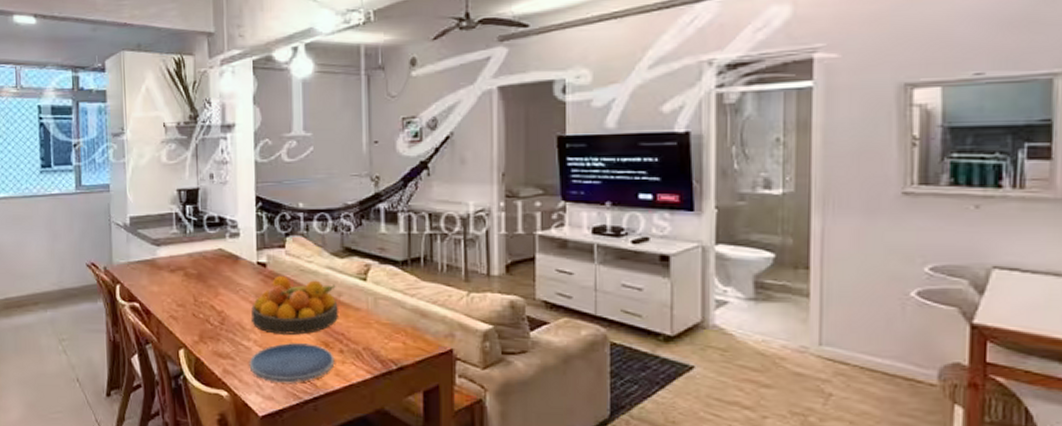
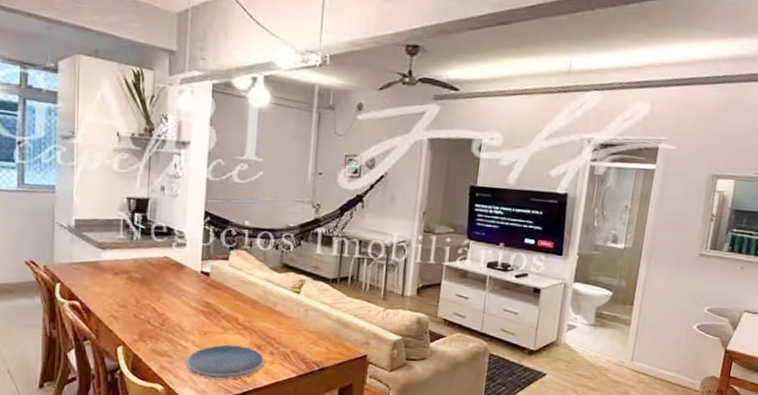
fruit bowl: present [251,275,338,335] -> none [191,284,272,338]

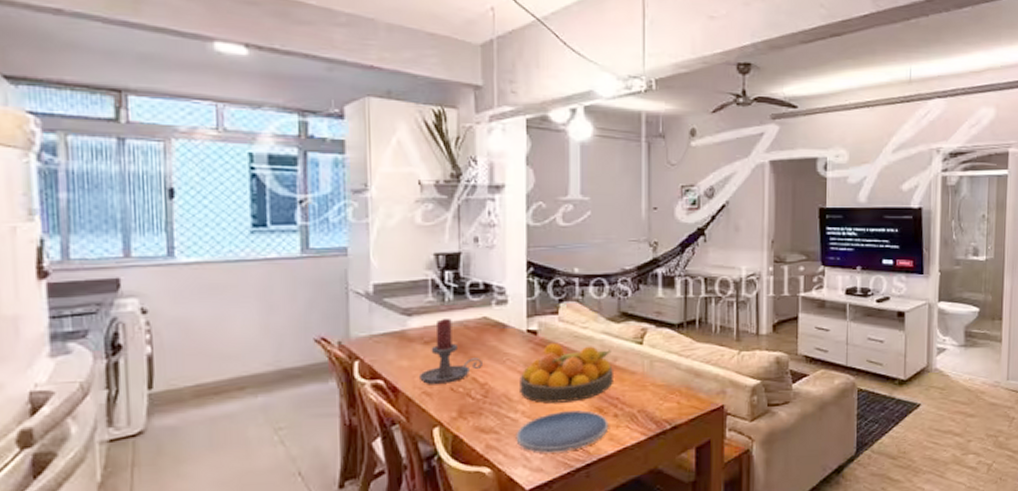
candle holder: none [109,255,162,310] -> present [420,319,482,384]
fruit bowl: none [191,284,272,338] -> present [520,342,613,403]

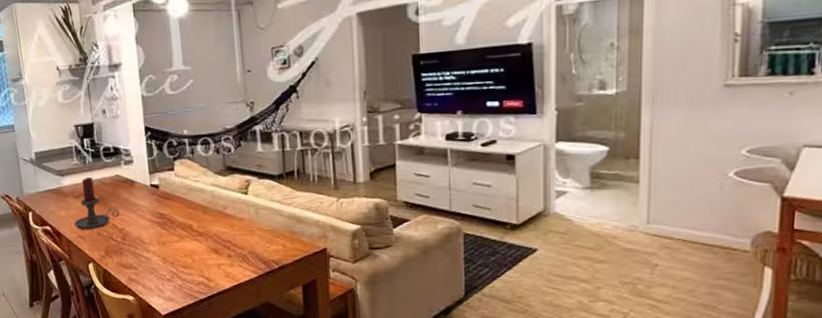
plate: present [516,410,609,453] -> none [150,251,224,286]
fruit bowl: present [520,342,613,403] -> none [148,194,225,245]

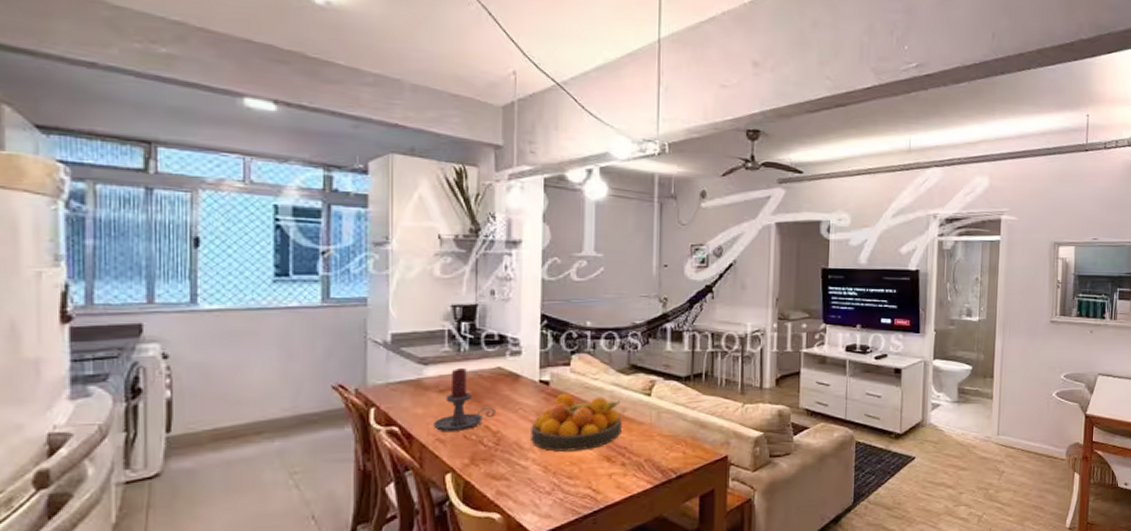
fruit bowl: none [148,194,225,245] -> present [531,393,622,452]

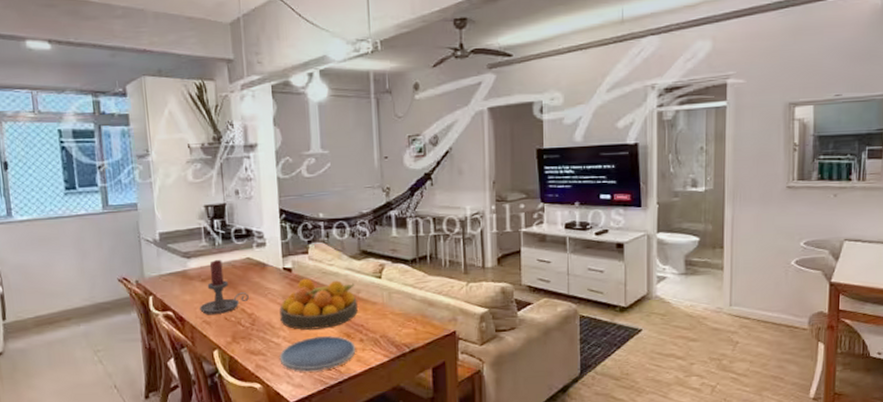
plate: none [526,459,616,500] -> present [279,336,356,372]

